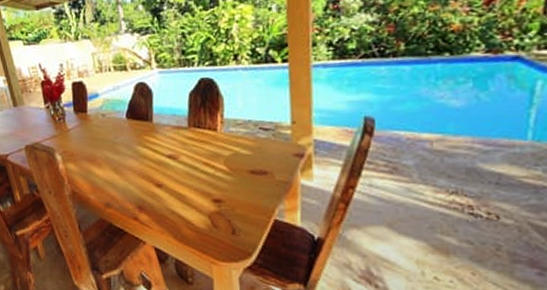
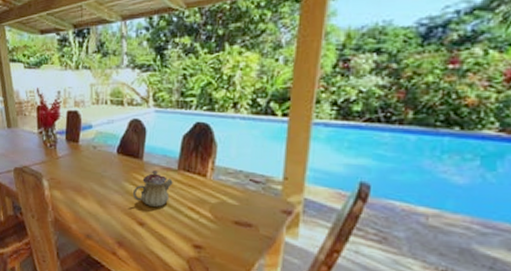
teapot: none [146,131,185,168] -> present [132,170,173,208]

